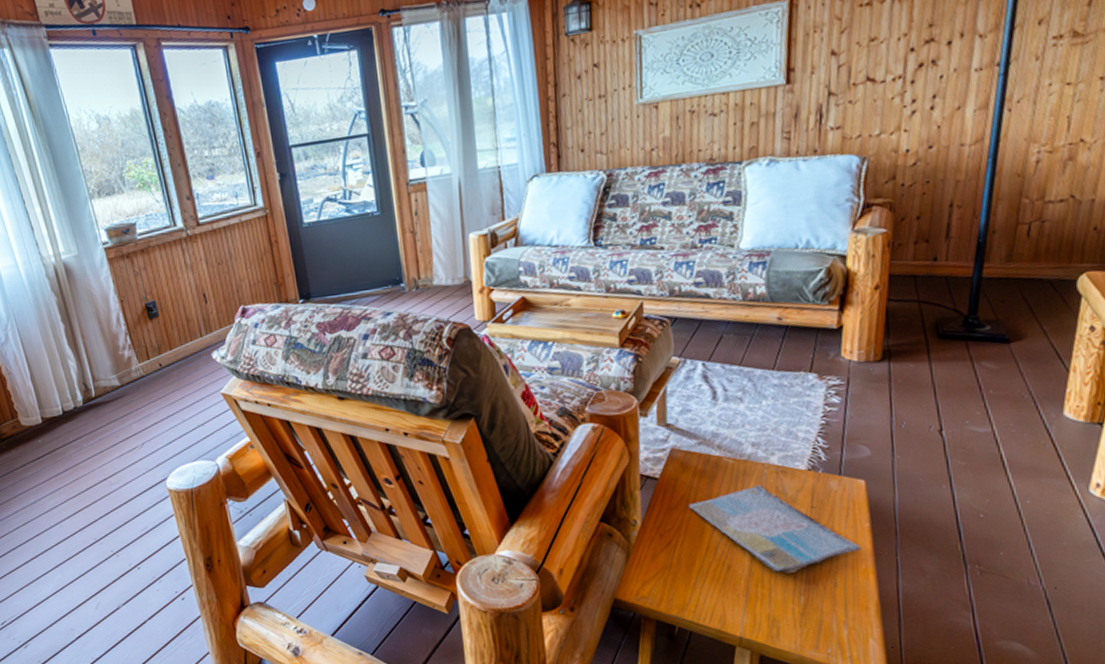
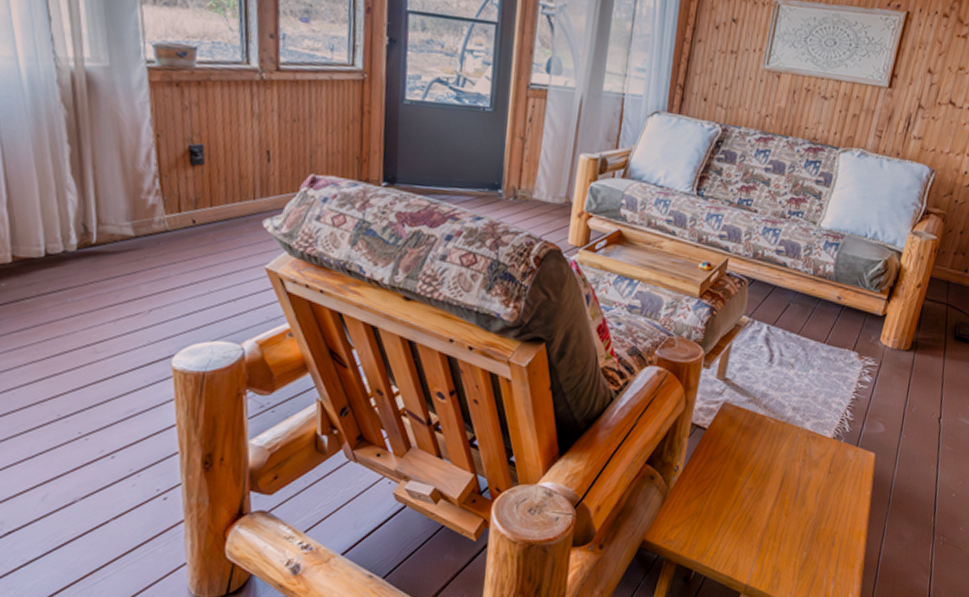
book: present [688,485,862,573] -> none [727,446,860,529]

